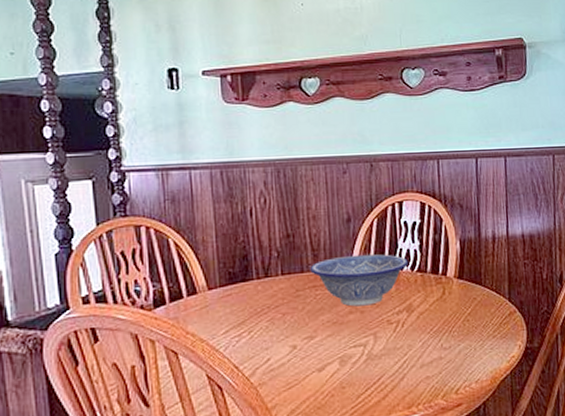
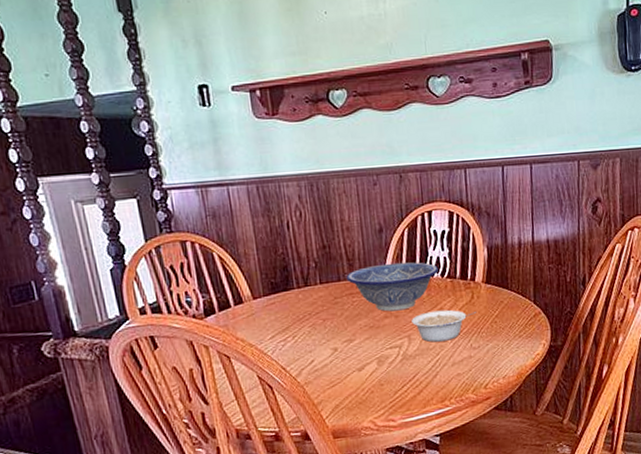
legume: none [378,305,448,341] -> present [412,309,477,343]

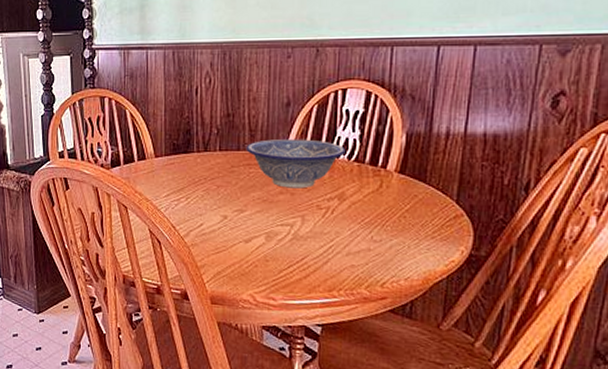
legume: present [412,309,477,343] -> none [308,194,384,228]

